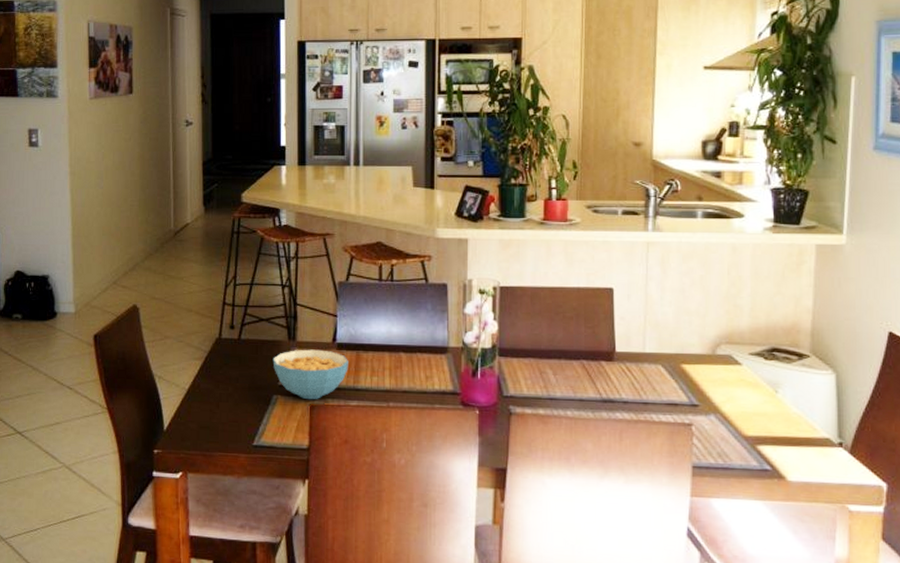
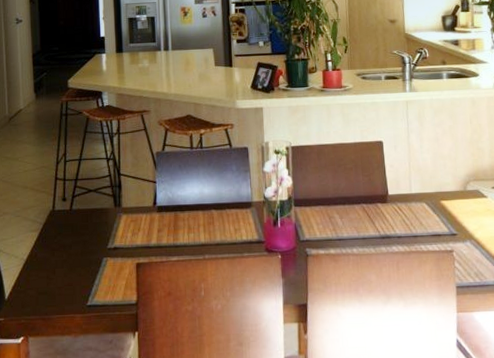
cereal bowl: present [272,349,348,400] -> none [101,213,168,259]

